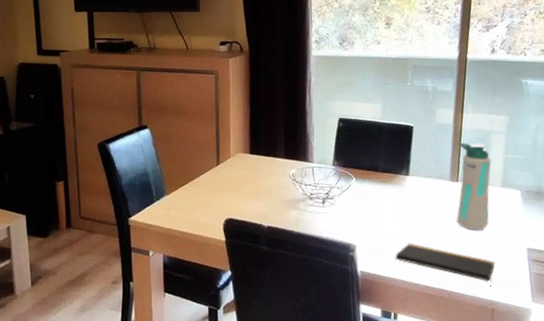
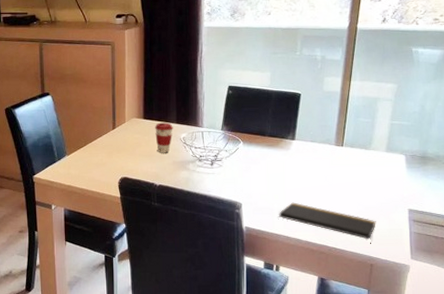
coffee cup: none [262,157,282,191] -> present [155,122,173,153]
water bottle: present [457,141,491,230] -> none [340,108,377,192]

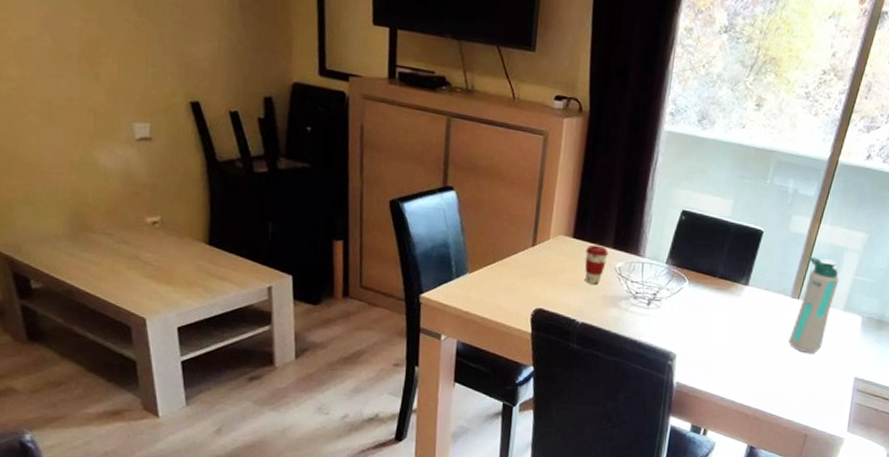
notepad: present [279,202,376,244] -> none [716,358,819,412]
water bottle: none [340,108,377,192] -> present [789,255,839,353]

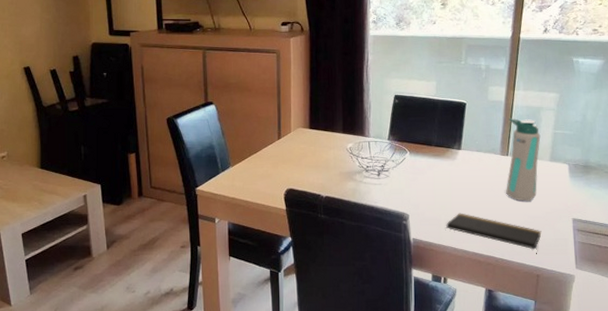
coffee cup: present [584,245,609,285] -> none [321,132,340,164]
notepad: none [716,358,819,412] -> present [446,213,542,254]

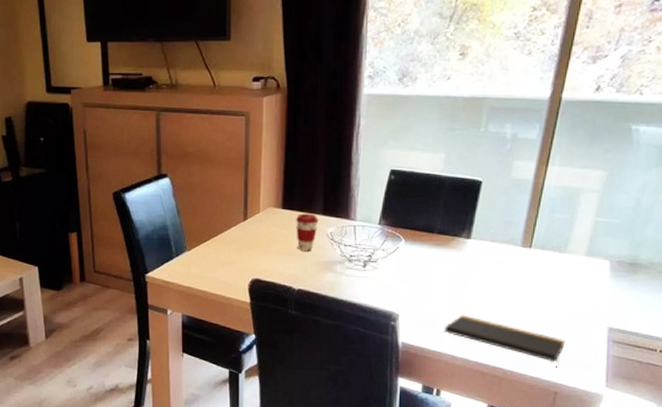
coffee cup: none [321,132,340,164] -> present [296,213,319,251]
water bottle: present [506,118,541,201] -> none [524,200,577,304]

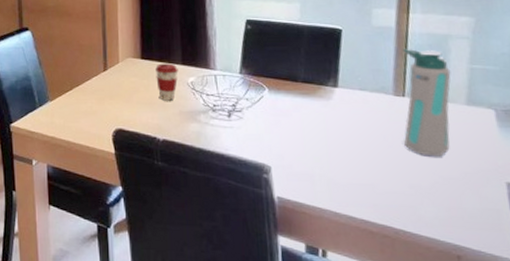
notepad: present [444,315,566,368] -> none [322,167,461,228]
water bottle: none [524,200,577,304] -> present [402,48,451,157]

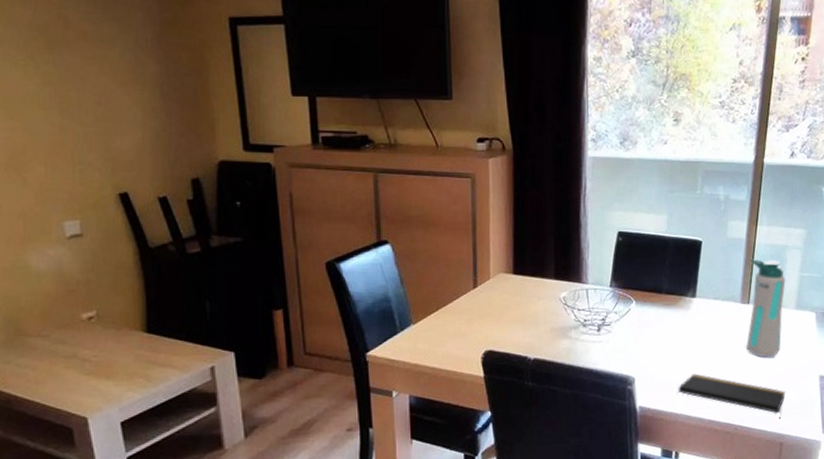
coffee cup: present [155,63,178,101] -> none [528,278,551,318]
notepad: none [322,167,461,228] -> present [678,373,786,419]

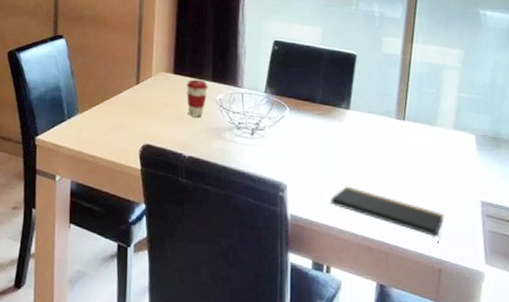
coffee cup: none [528,278,551,318] -> present [186,79,208,117]
water bottle: present [746,258,786,357] -> none [402,75,443,177]

